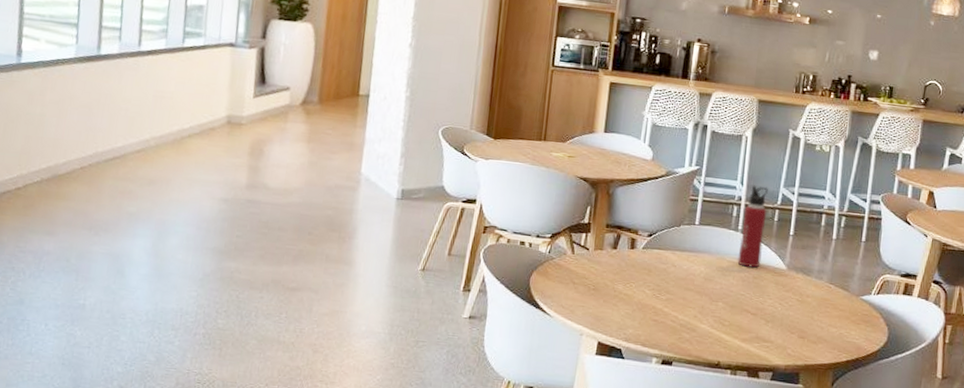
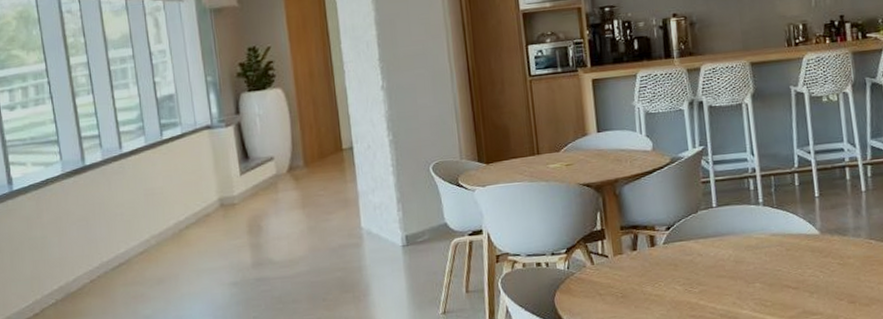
water bottle: present [737,185,768,268] -> none [760,152,791,241]

